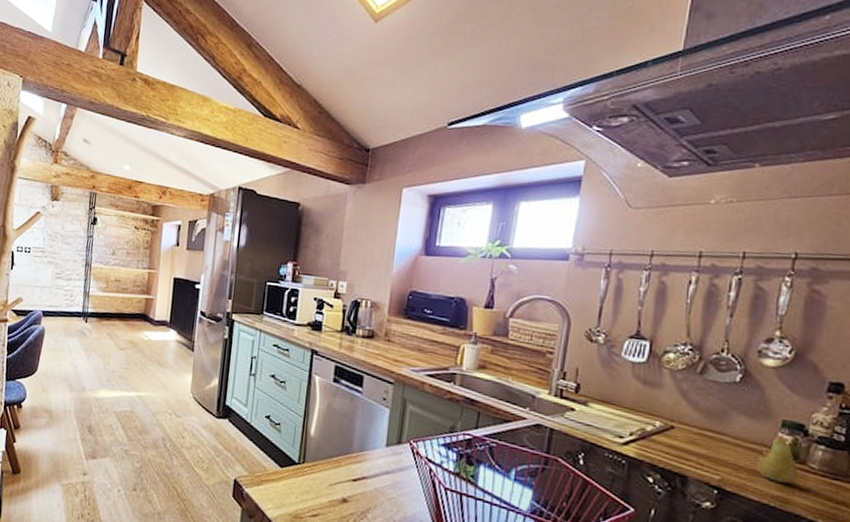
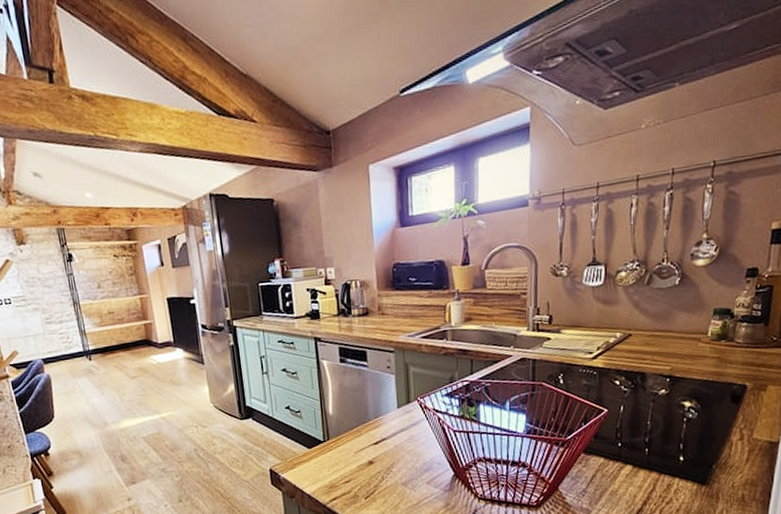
fruit: present [757,436,798,484] -> none [698,323,728,361]

